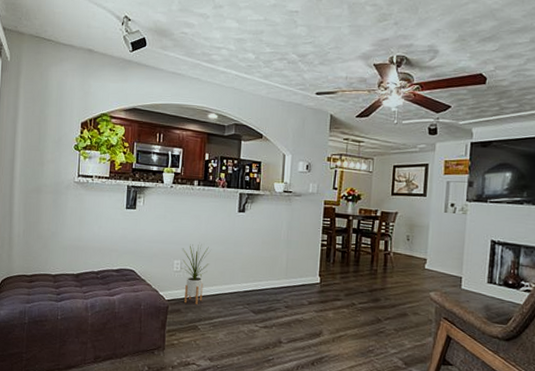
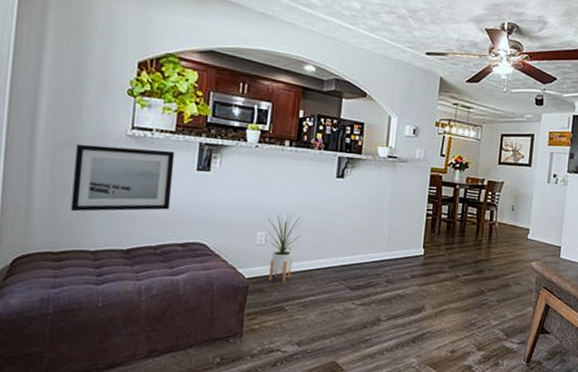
wall art: none [38,190,109,244] -> present [71,144,175,212]

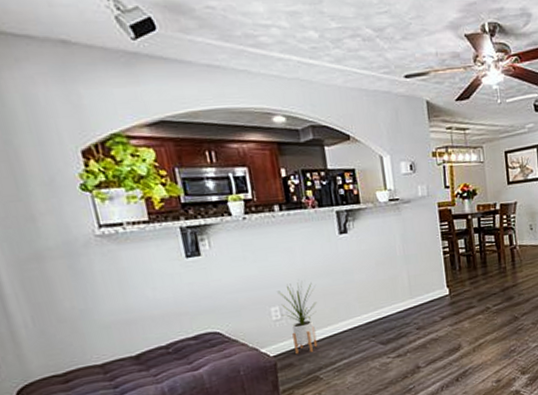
wall art: present [71,144,175,212] -> none [43,242,170,330]

